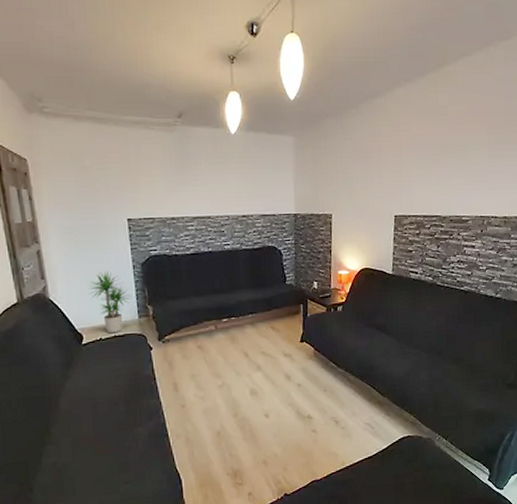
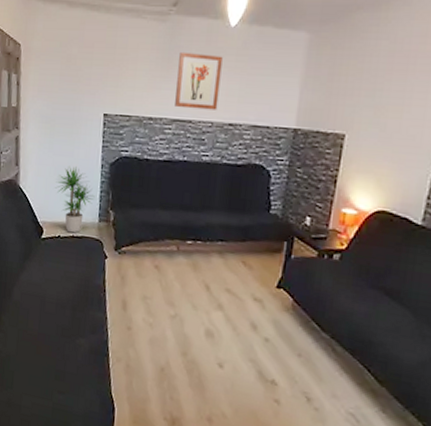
wall art: none [191,157,231,207] -> present [175,51,223,110]

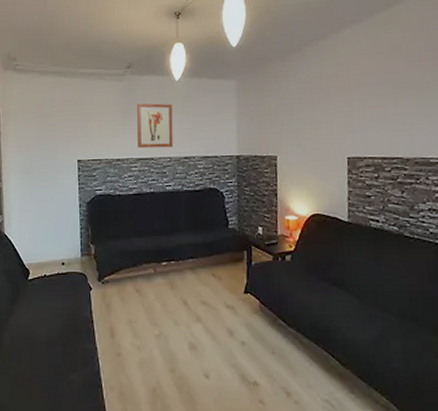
potted plant: present [55,166,95,233] -> none [38,209,76,271]

